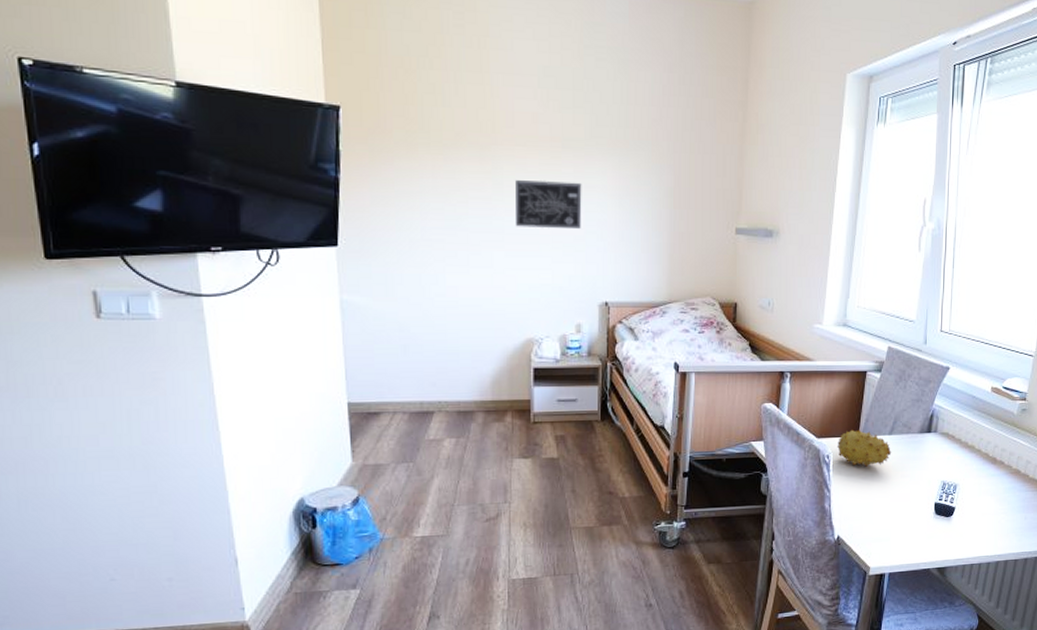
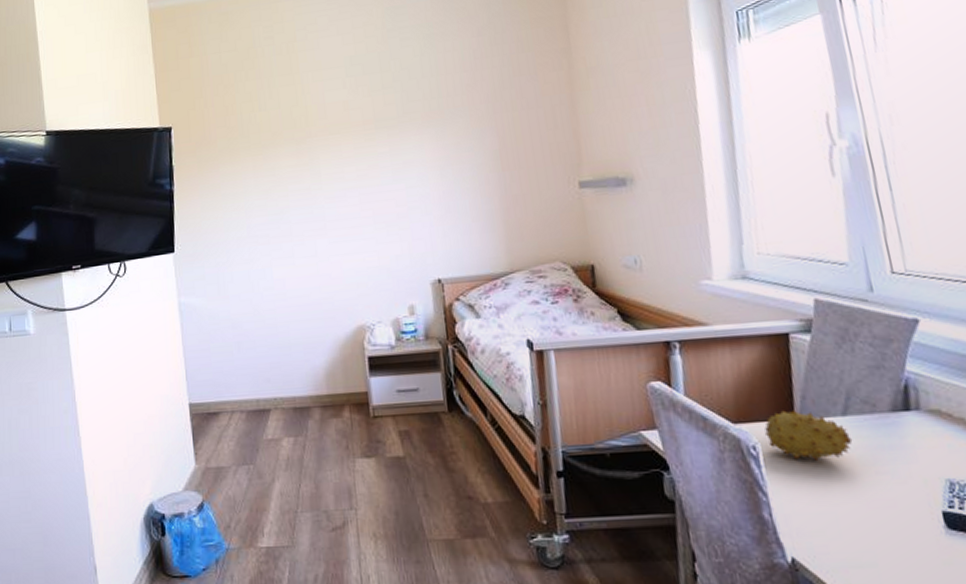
wall art: present [515,180,582,228] -> none [332,160,403,213]

